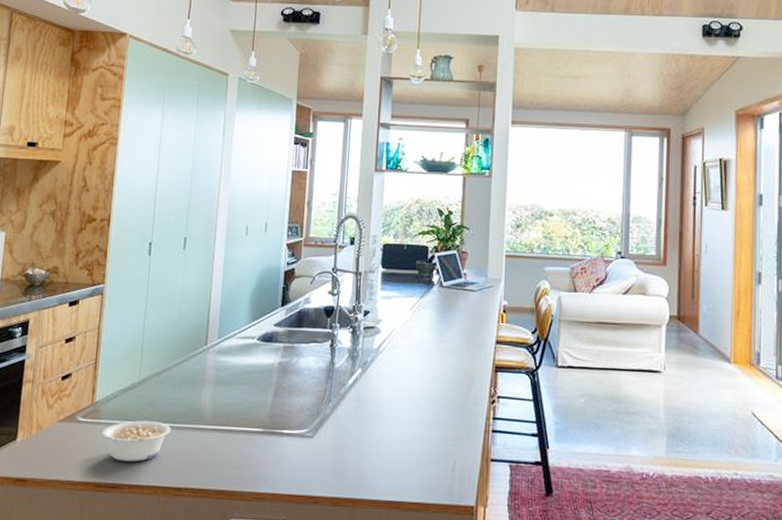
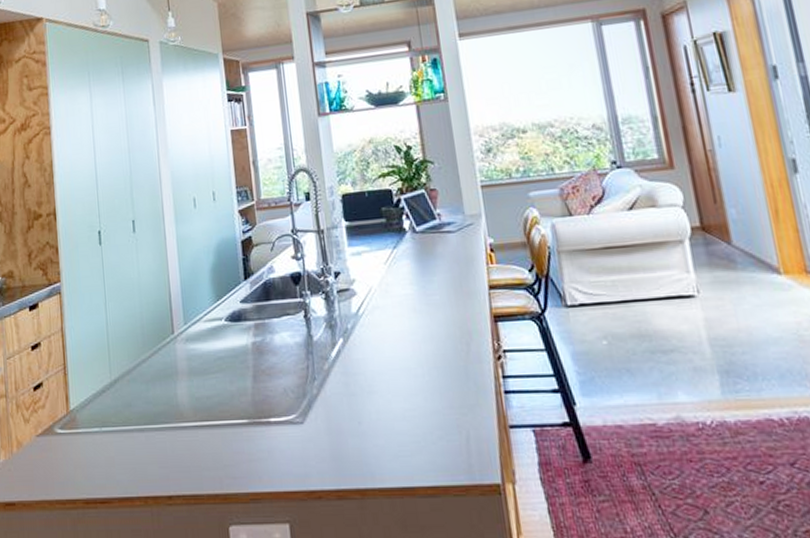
legume: present [102,420,171,462] -> none [82,425,151,473]

